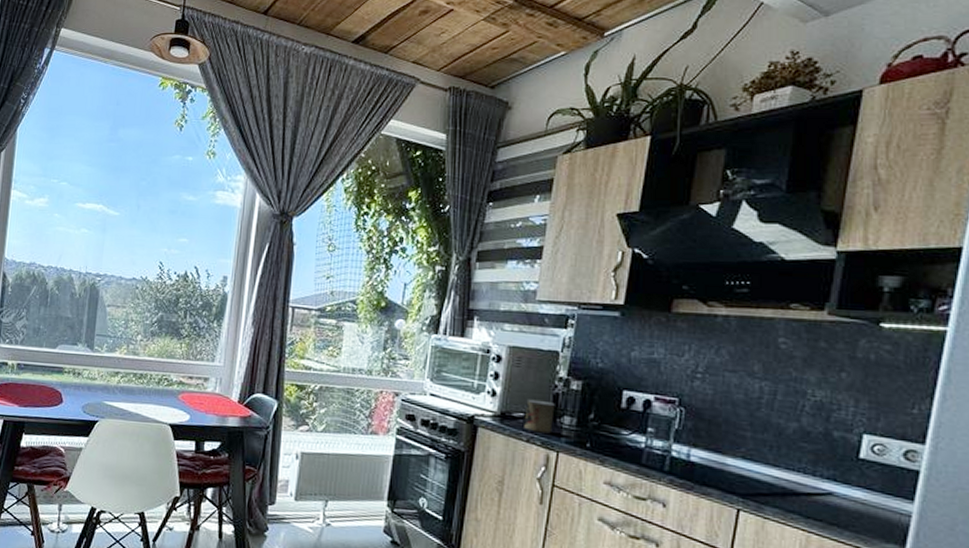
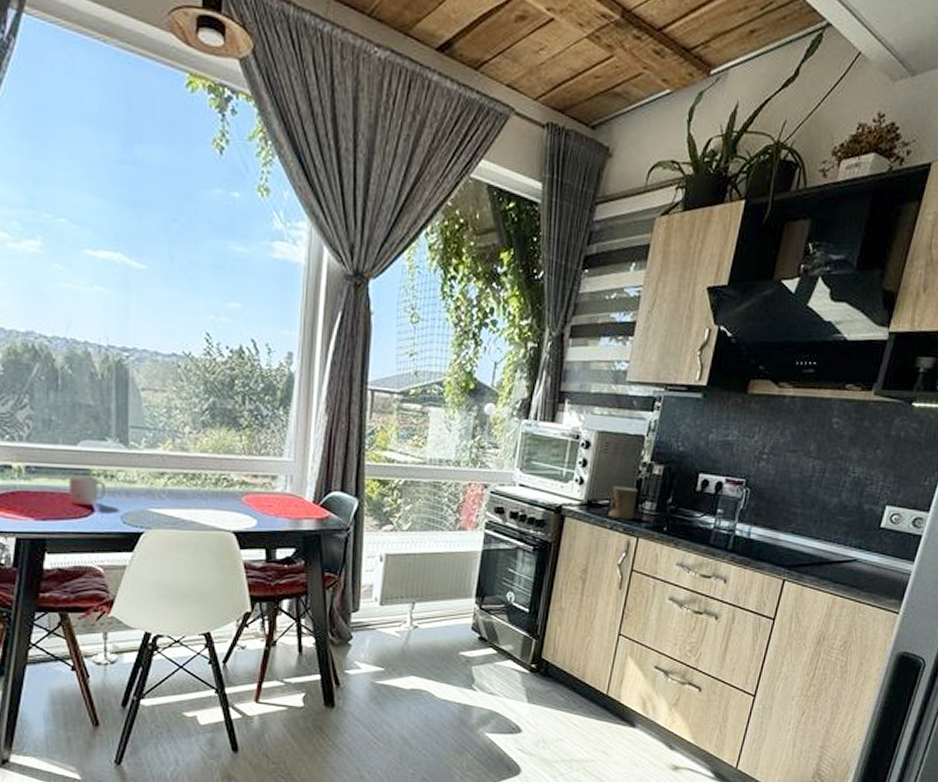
mug: none [46,371,74,396] -> present [68,475,107,505]

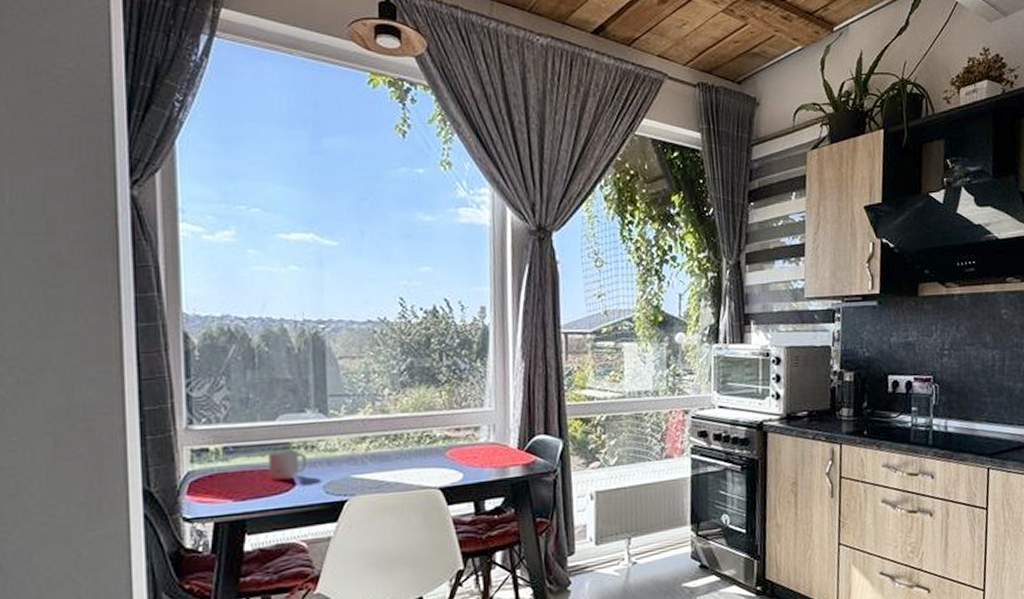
tin can: present [608,486,638,520] -> none [808,396,834,429]

